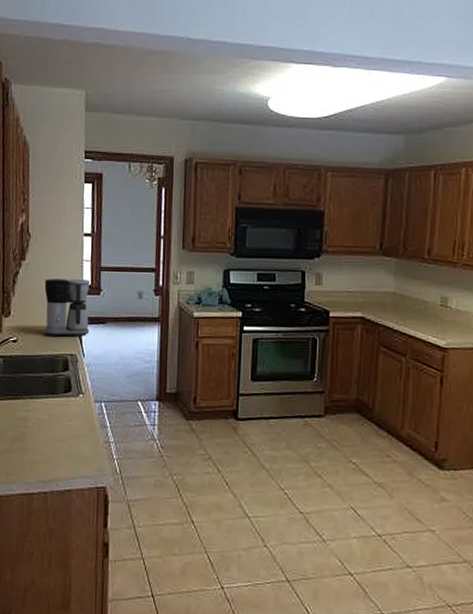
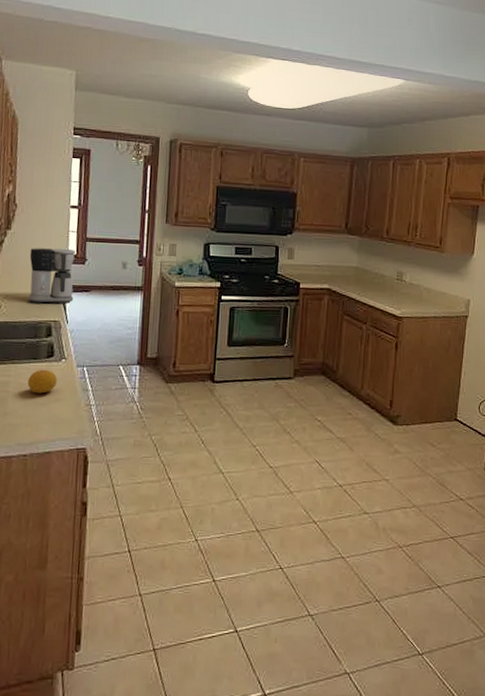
fruit: none [46,404,75,430] -> present [27,369,57,394]

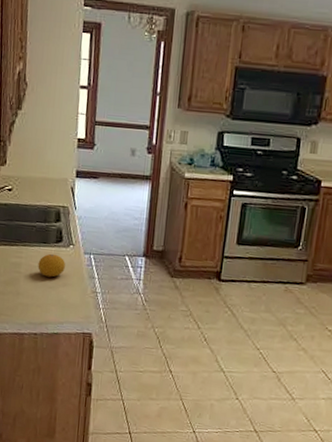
coffee maker: present [28,248,76,305] -> none [38,130,85,190]

